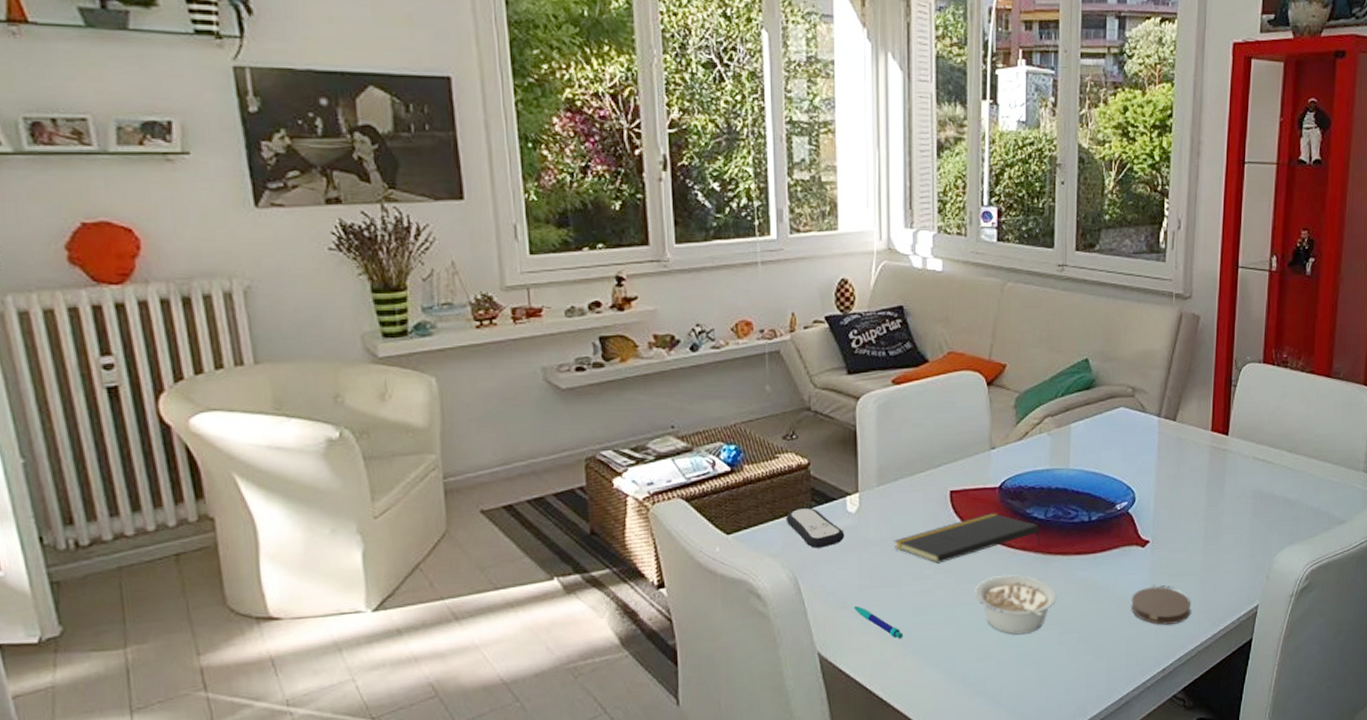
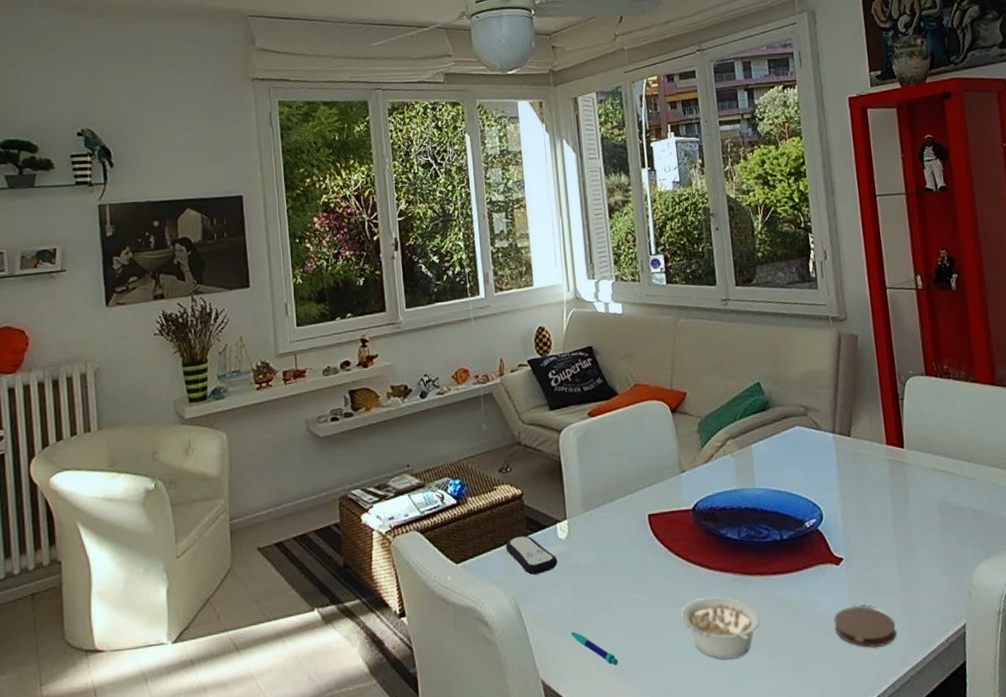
notepad: present [893,513,1041,564] -> none [601,534,739,587]

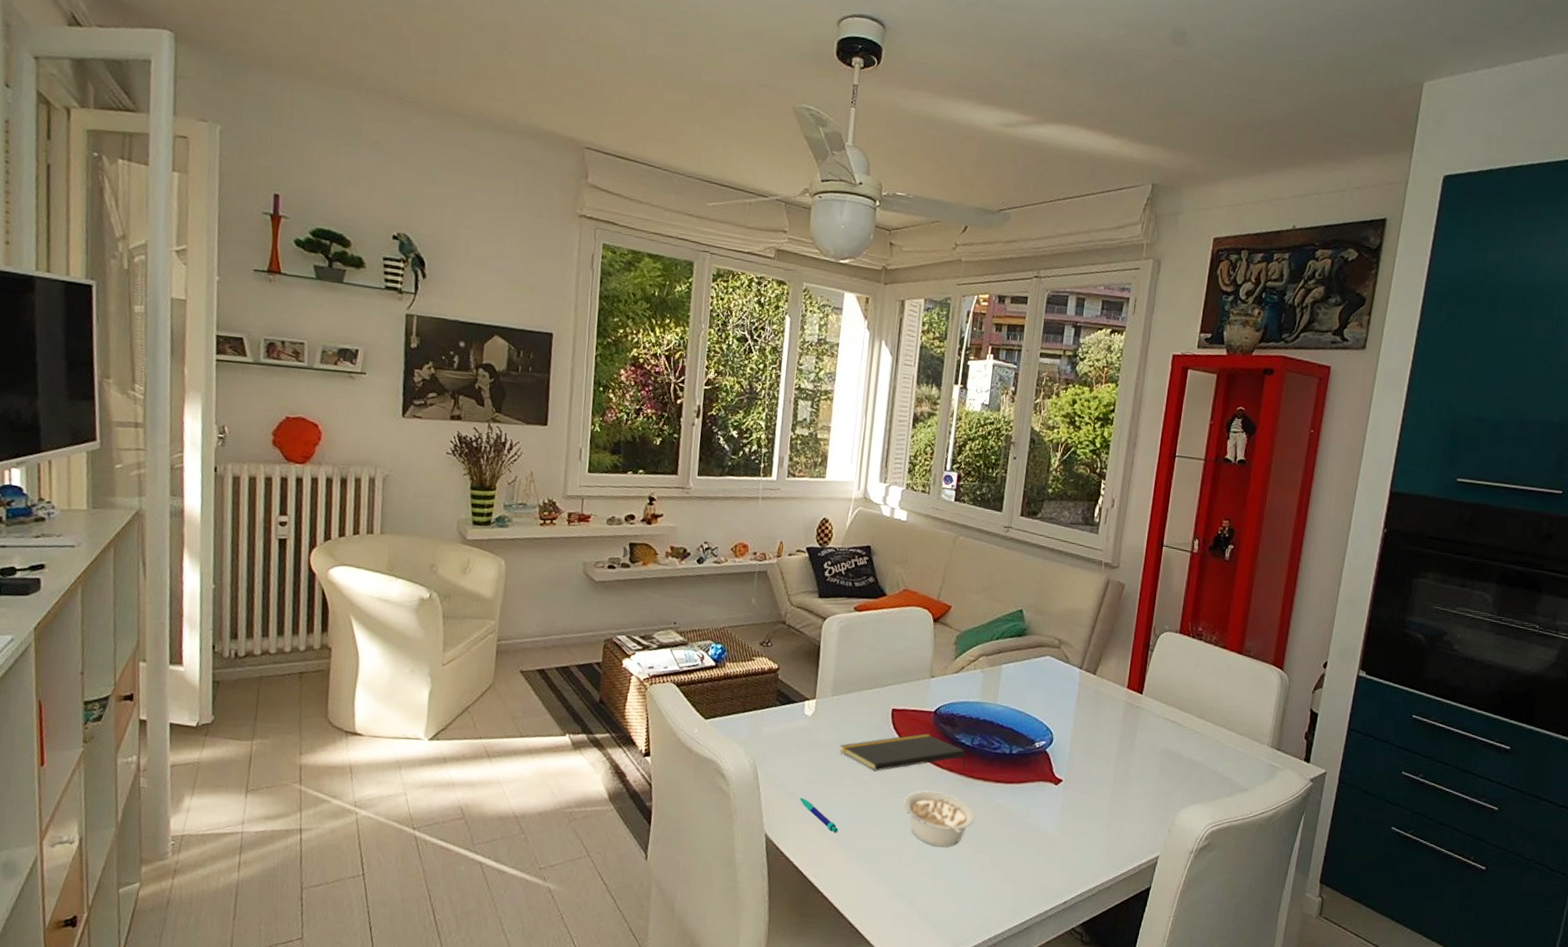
remote control: present [505,535,558,575] -> none [753,705,800,742]
notepad: none [601,534,739,587] -> present [840,733,966,772]
coaster: present [833,605,896,648] -> none [1040,822,1096,861]

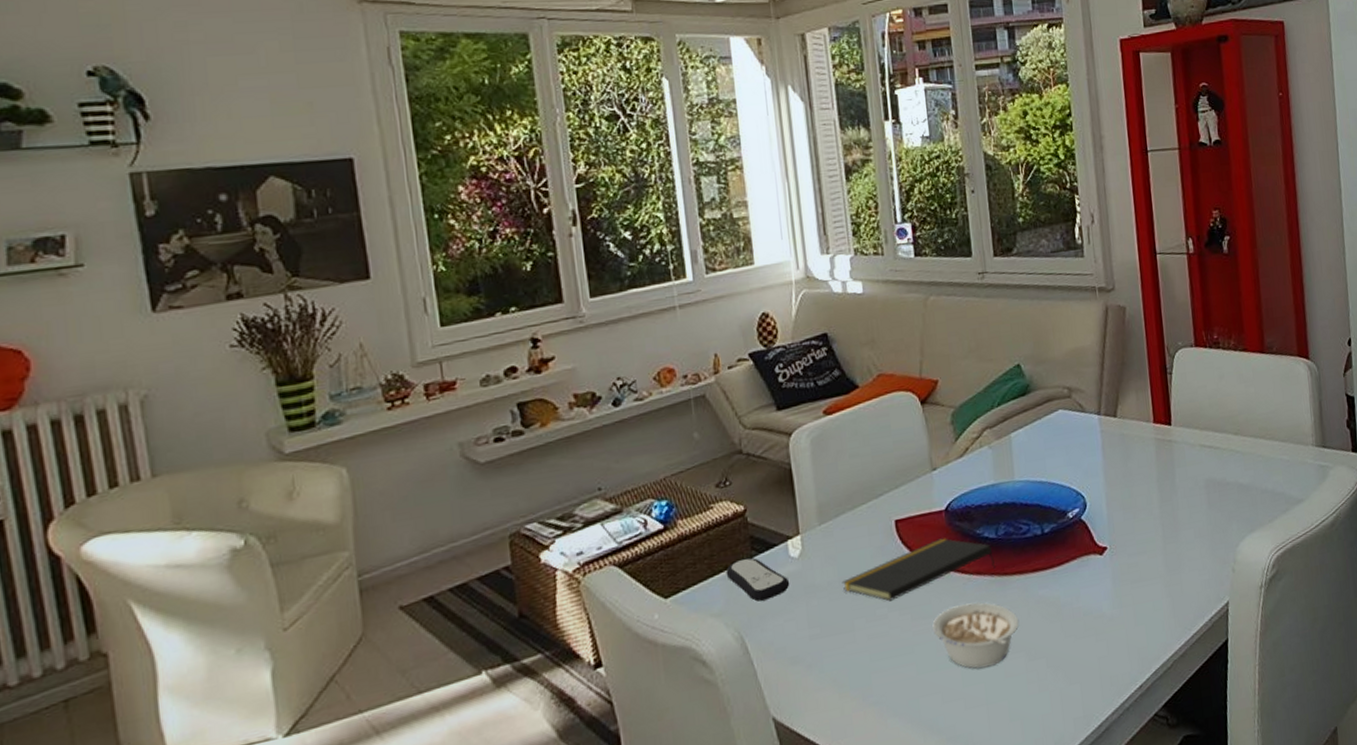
remote control: none [753,705,800,742] -> present [725,557,790,602]
pen: present [799,797,839,833] -> none [805,659,862,691]

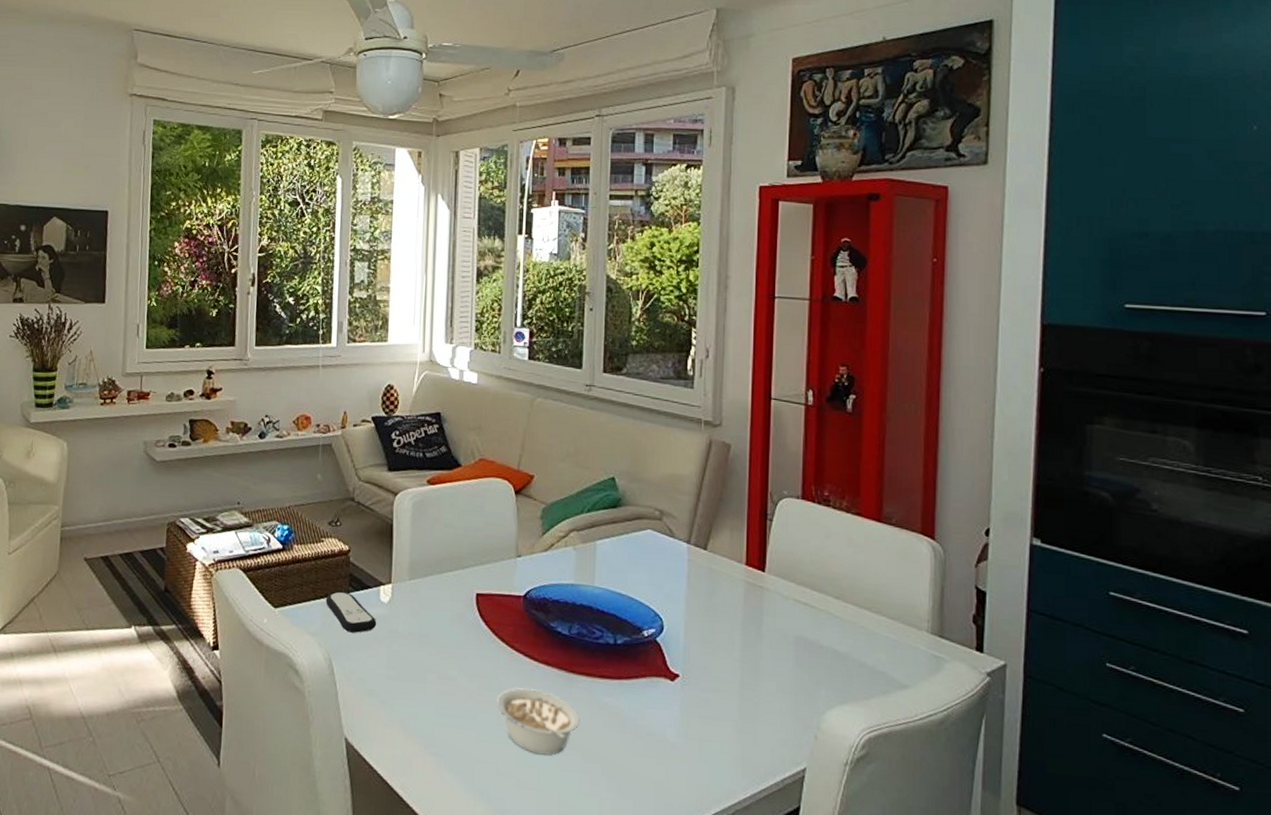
notepad: present [841,538,996,601] -> none [421,621,565,666]

